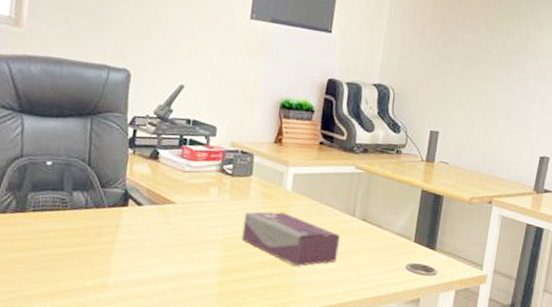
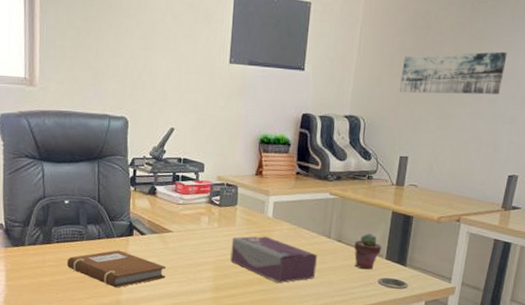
notebook: none [43,222,166,268] -> present [66,250,167,288]
potted succulent: none [380,213,411,254] -> present [354,234,382,270]
wall art: none [431,26,538,73] -> present [400,51,507,95]

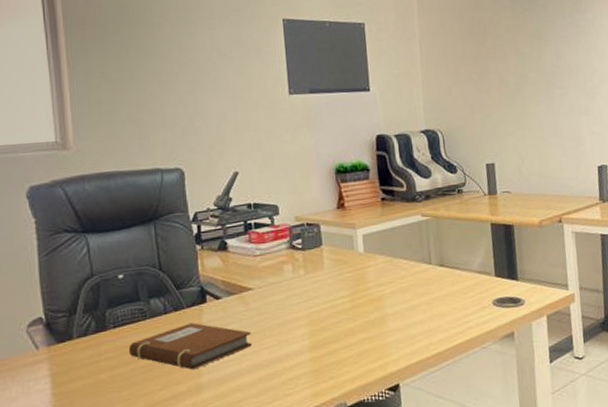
tissue box: present [230,236,317,283] -> none [323,275,423,326]
potted succulent: present [354,234,382,270] -> none [458,251,489,293]
wall art: present [400,51,507,95] -> none [468,46,569,100]

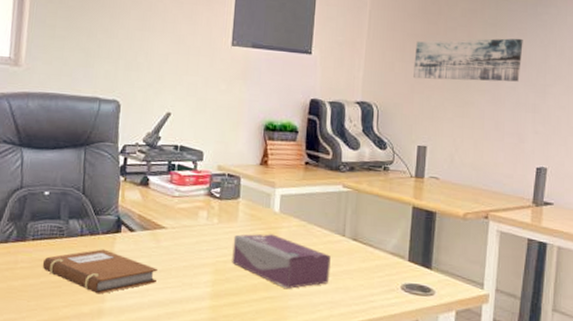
tissue box: none [323,275,423,326] -> present [232,234,331,289]
wall art: none [468,46,569,100] -> present [413,38,523,82]

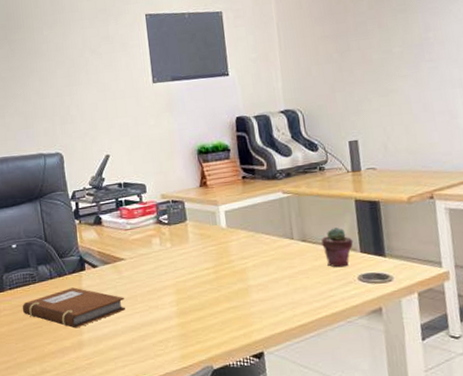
tissue box: present [232,234,331,289] -> none [188,248,286,297]
potted succulent: none [372,231,404,274] -> present [321,227,354,268]
wall art: present [413,38,523,82] -> none [328,18,440,78]

